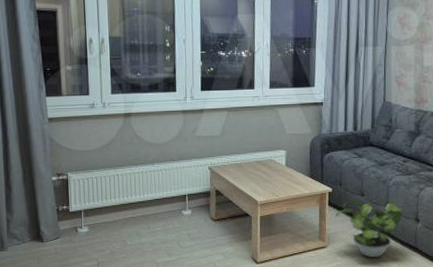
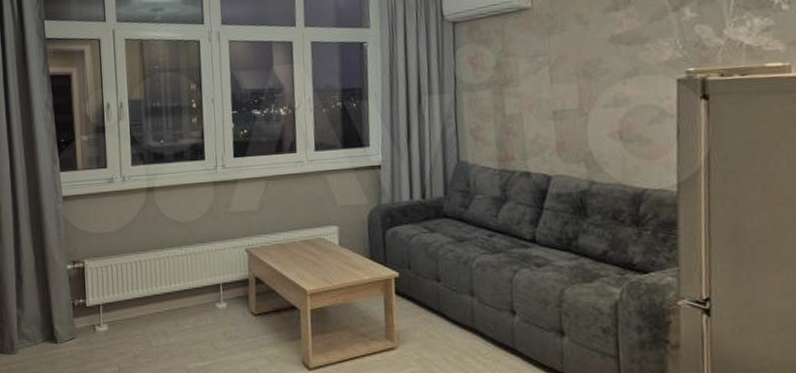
potted plant: present [336,200,403,257] -> none [405,287,494,362]

